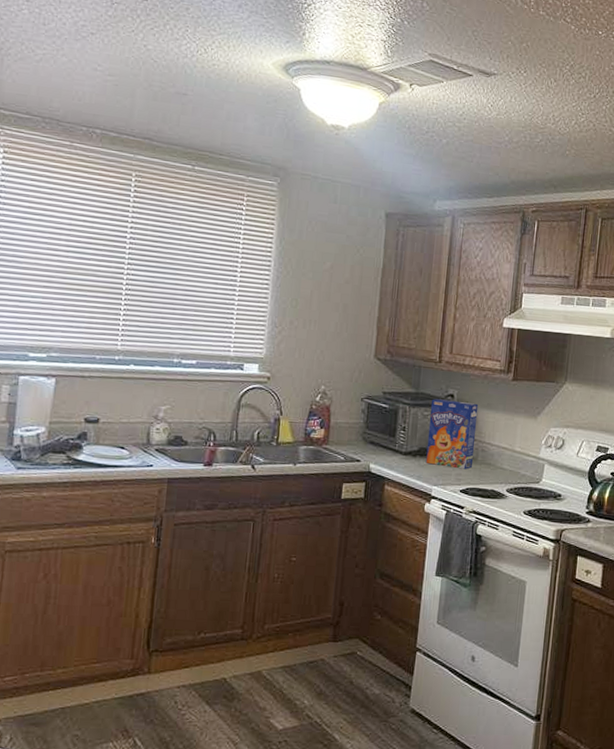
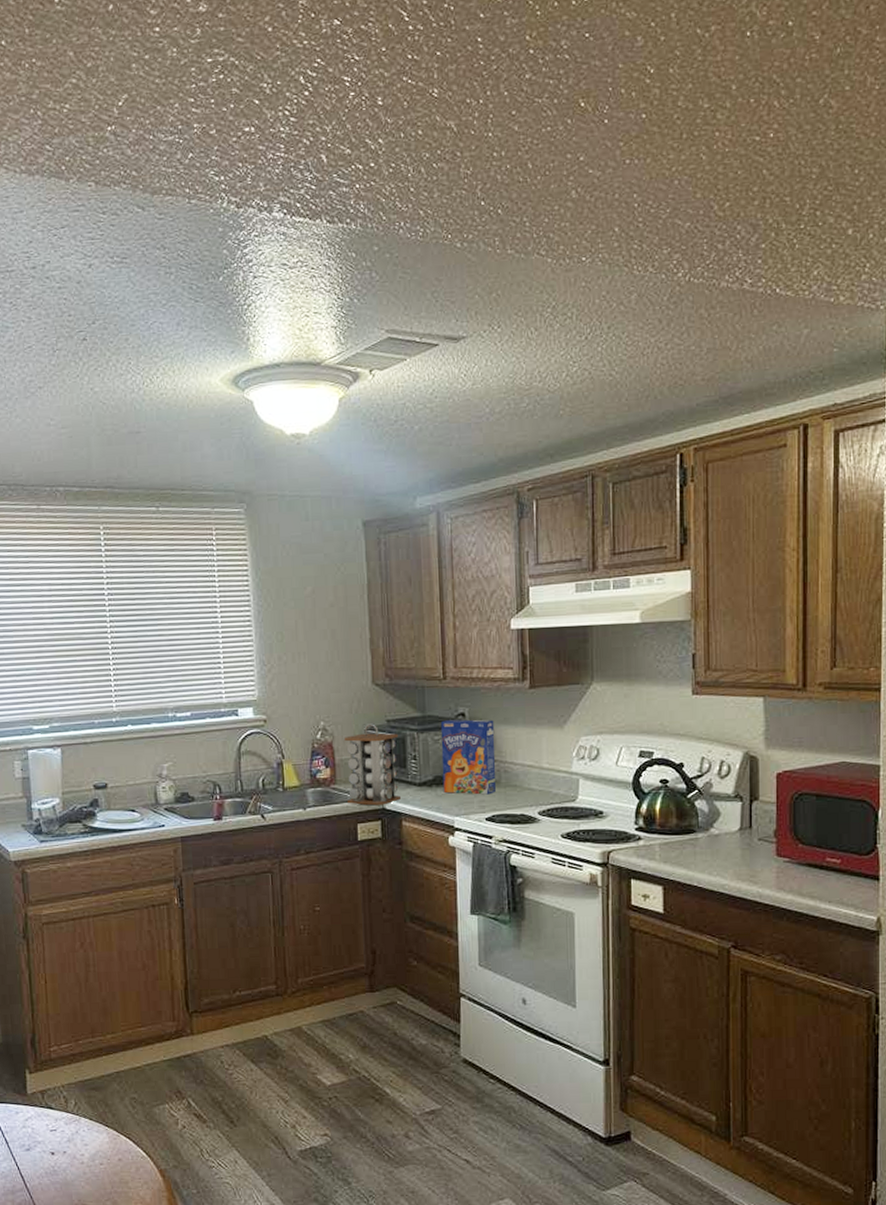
spice rack: none [336,393,393,469] -> present [344,724,402,806]

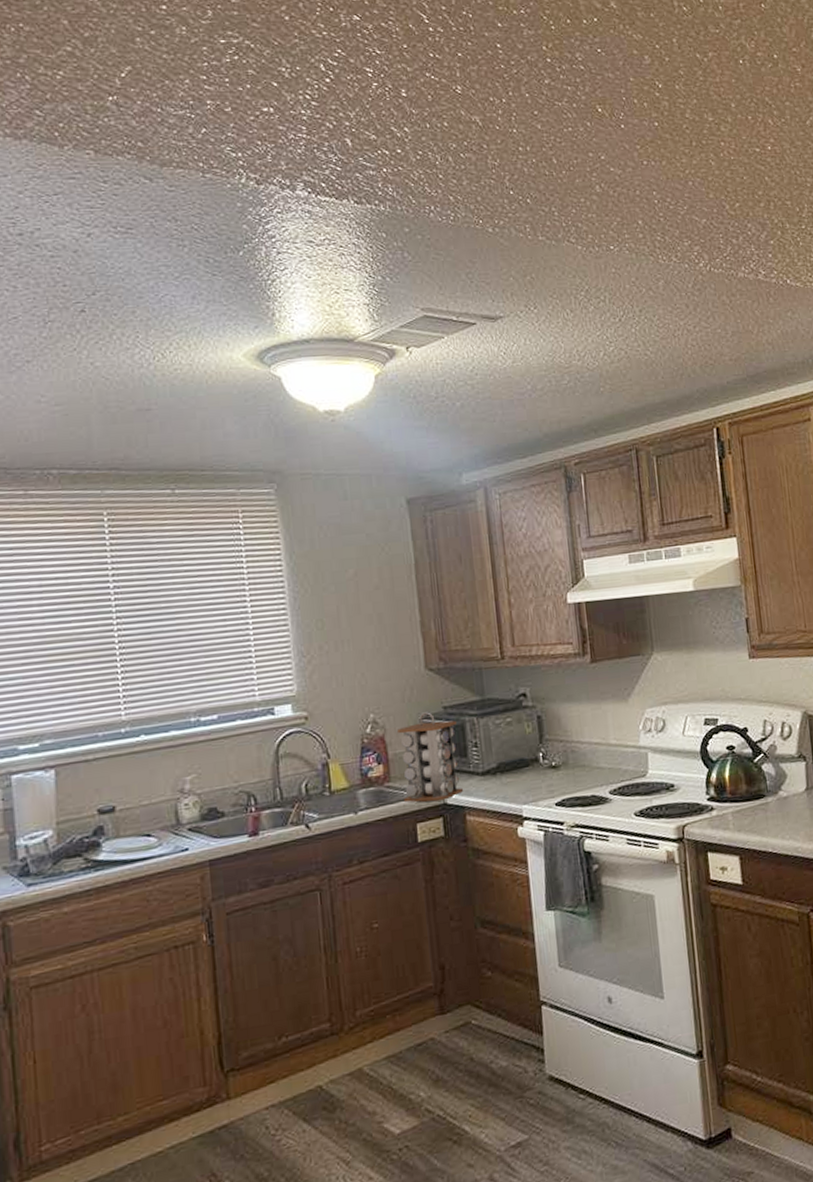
cereal box: present [440,719,496,795] -> none [501,698,564,781]

